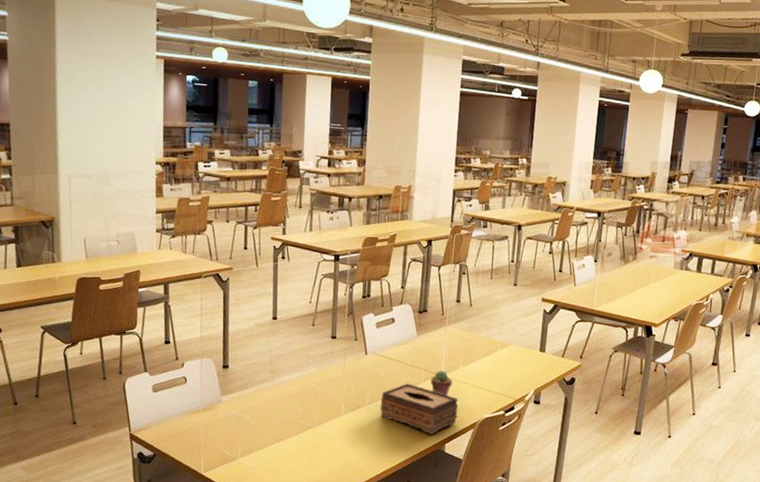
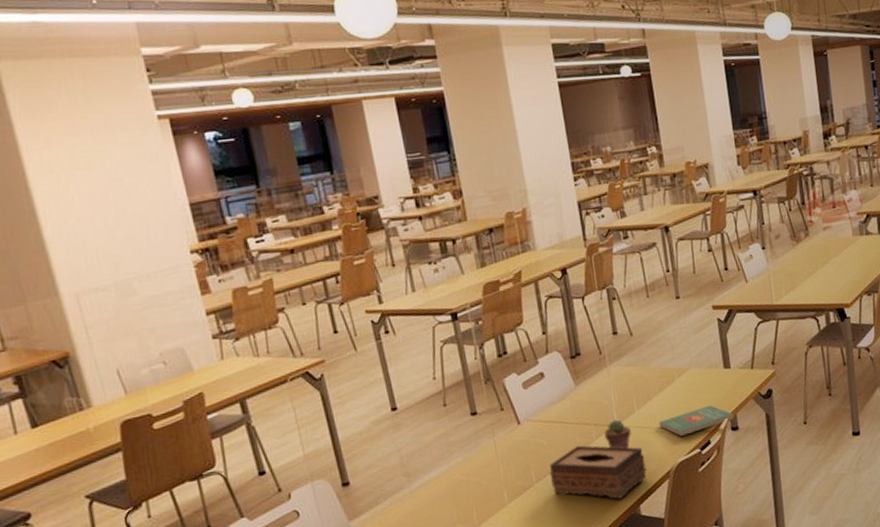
book: none [476,378,539,398] -> present [659,405,734,436]

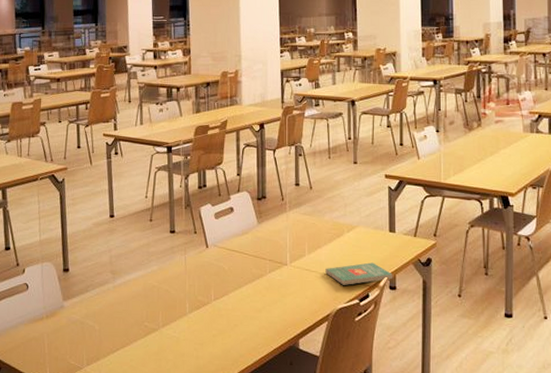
tissue box: present [549,445,646,499] -> none [226,275,309,330]
potted succulent: present [604,419,632,449] -> none [277,259,300,287]

